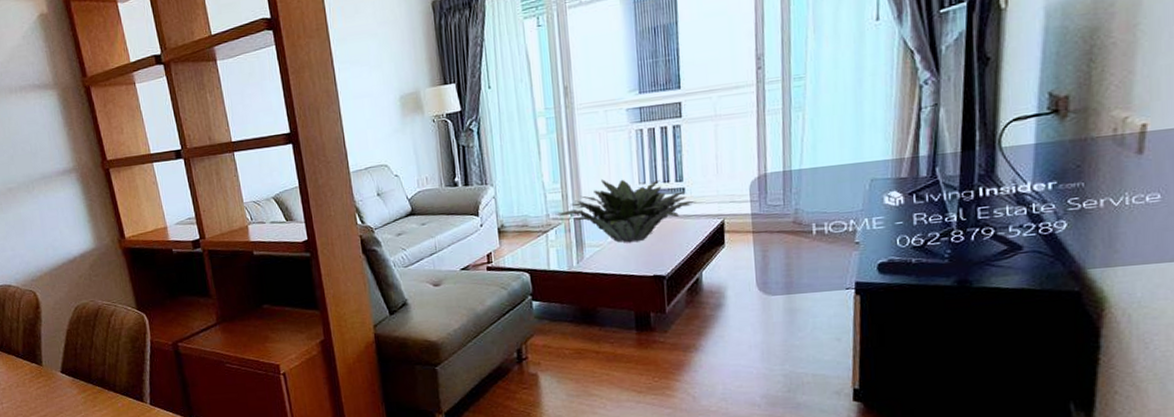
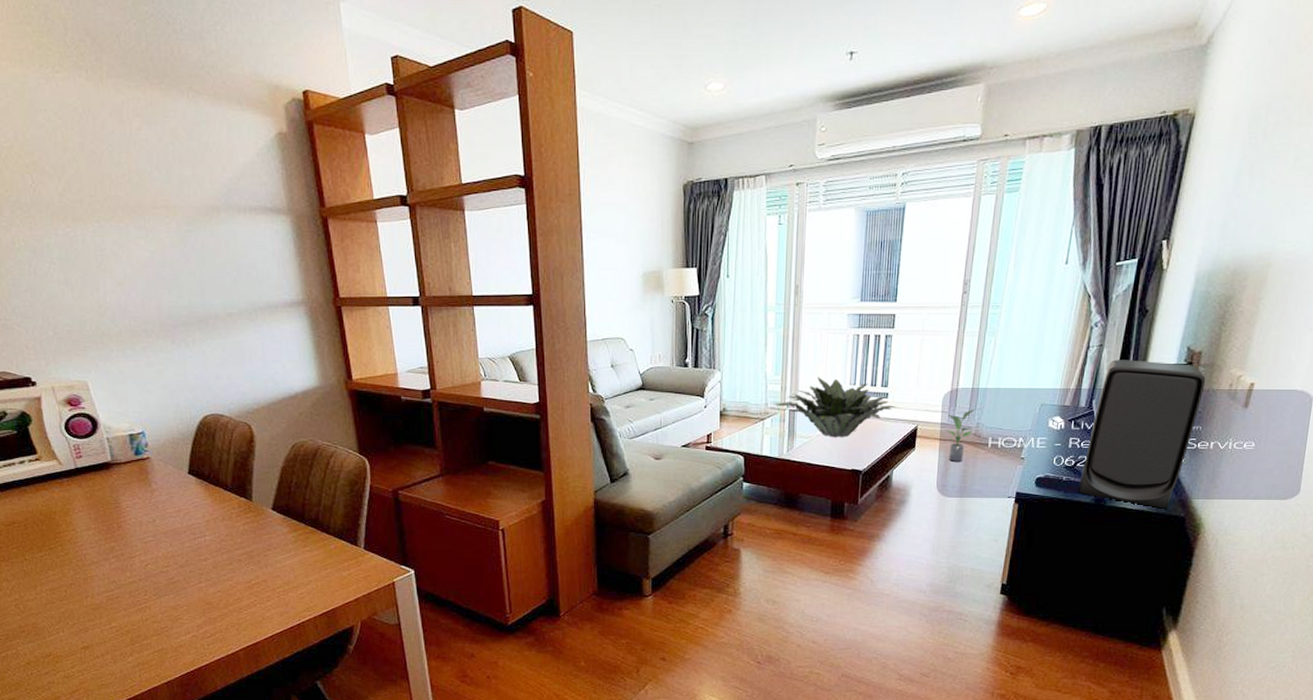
potted plant: none [757,192,792,255] -> present [945,408,976,462]
speaker: none [933,112,1080,285] -> present [1078,360,1206,510]

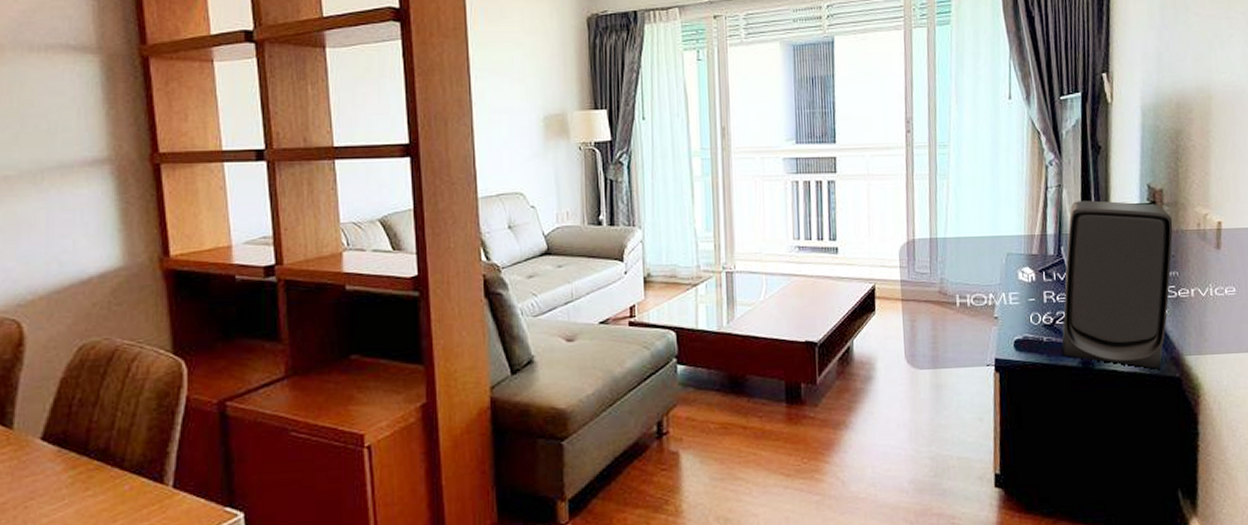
plant: present [774,377,897,438] -> none [708,232,849,304]
potted plant: present [945,408,976,462] -> none [906,261,938,326]

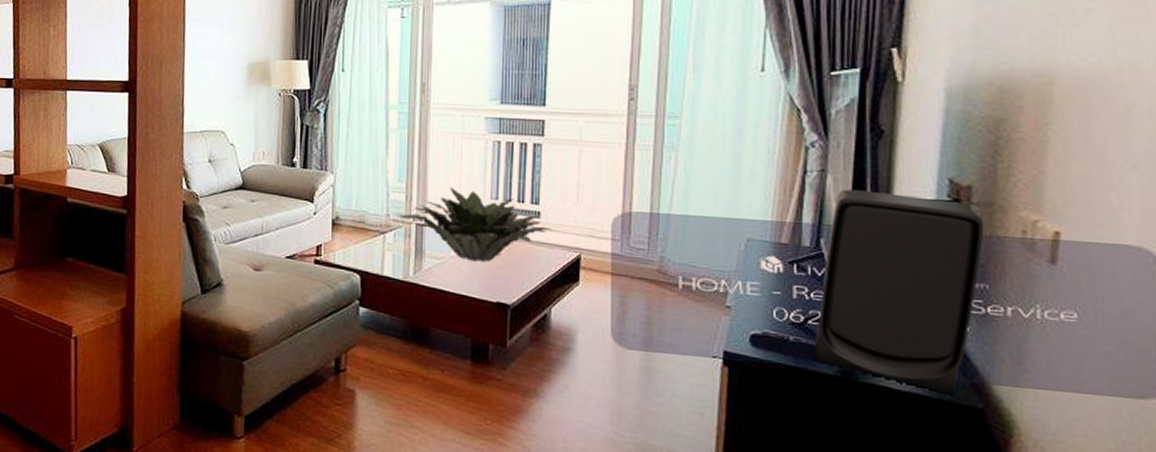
plant: none [708,232,849,304] -> present [398,187,552,263]

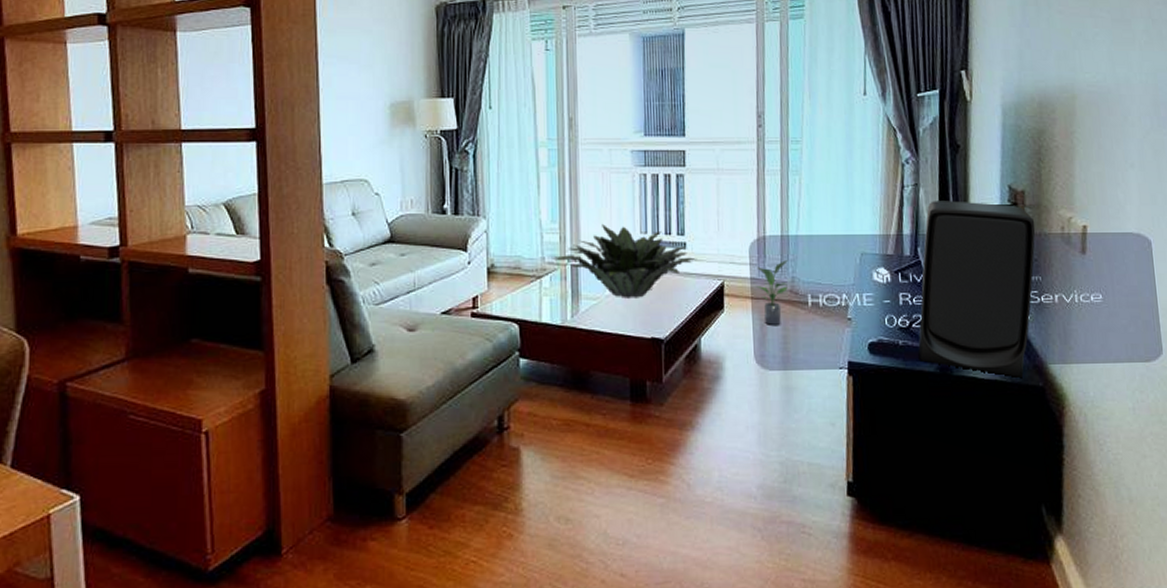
potted plant: none [618,237,658,304] -> present [756,259,789,325]

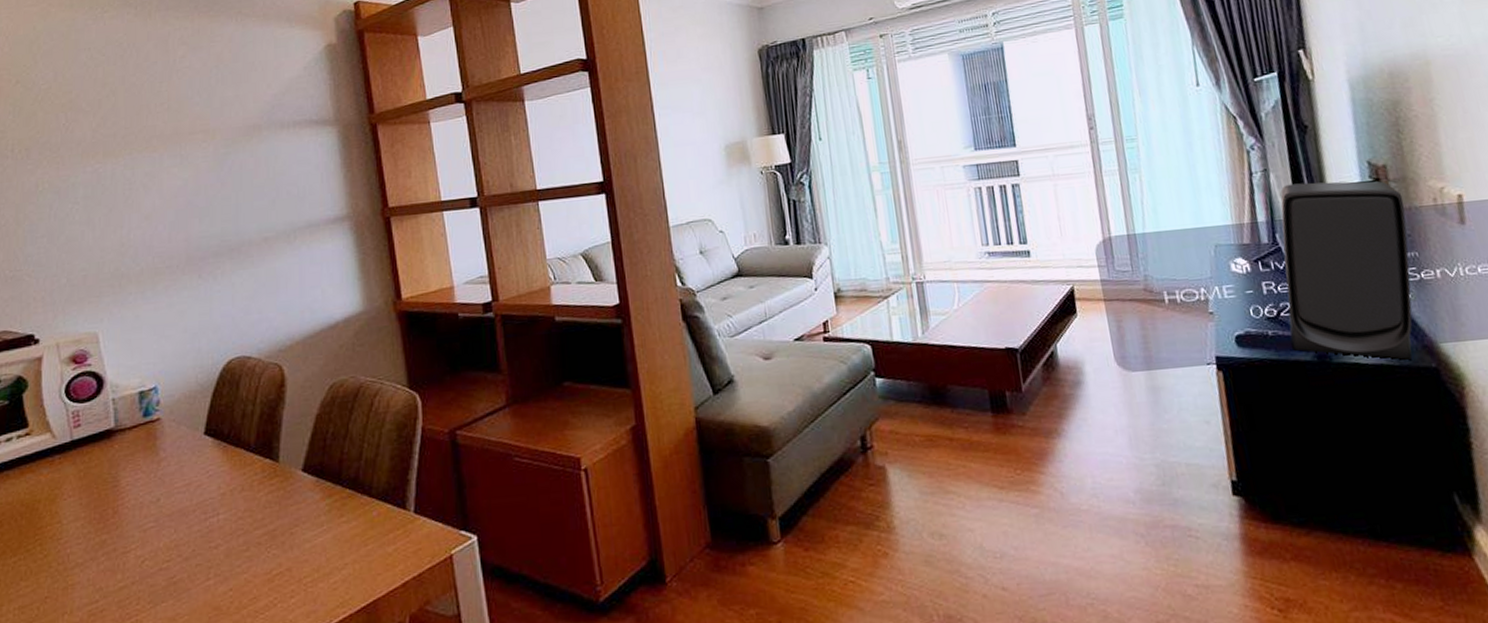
plant: present [553,224,698,298] -> none [897,240,1043,311]
potted plant: present [756,259,789,325] -> none [1106,257,1141,326]

